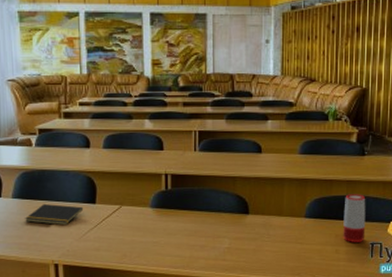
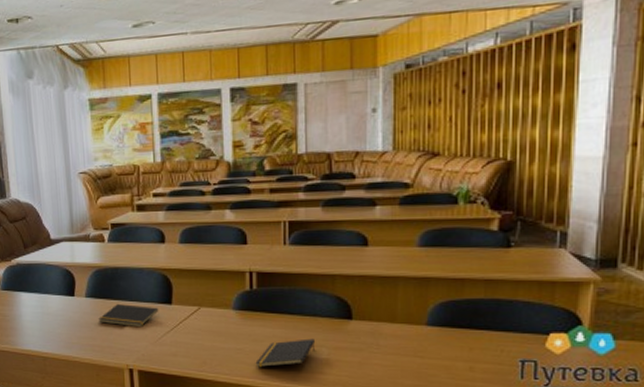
notepad: none [169,231,220,258] -> present [255,338,316,368]
speaker: present [343,194,366,242] -> none [480,297,513,359]

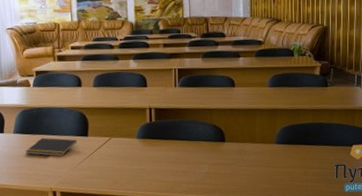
notepad: present [255,338,316,368] -> none [155,158,200,183]

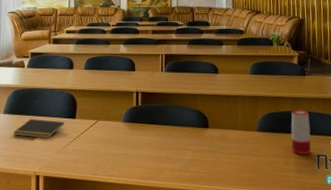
speaker: none [310,121,330,165] -> present [291,110,311,155]

